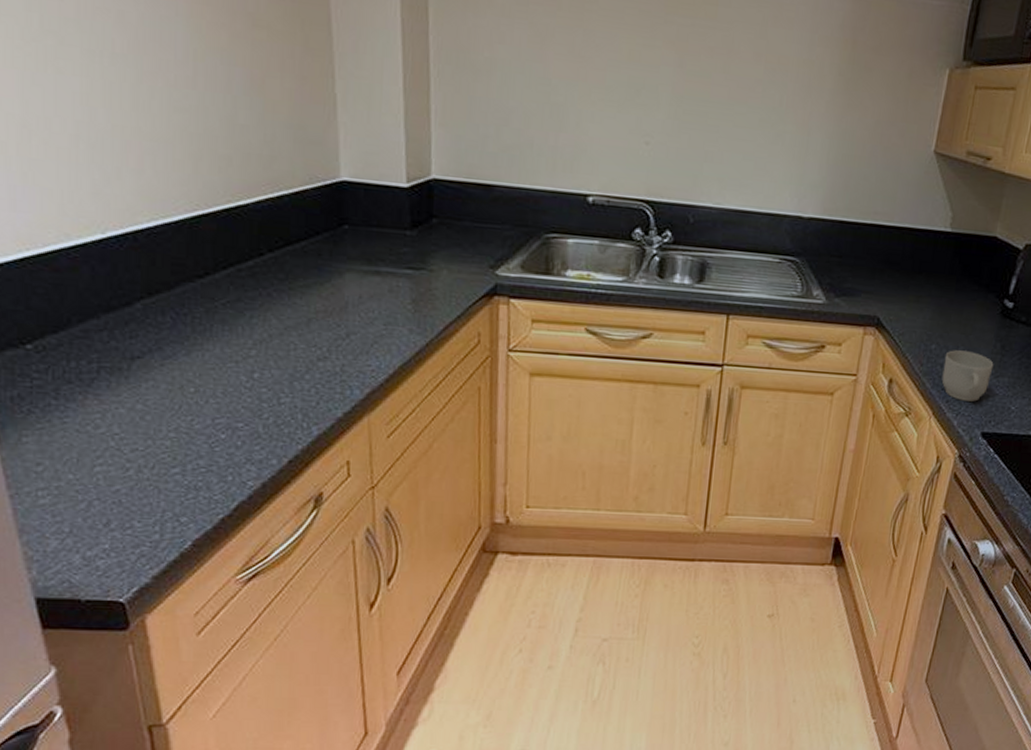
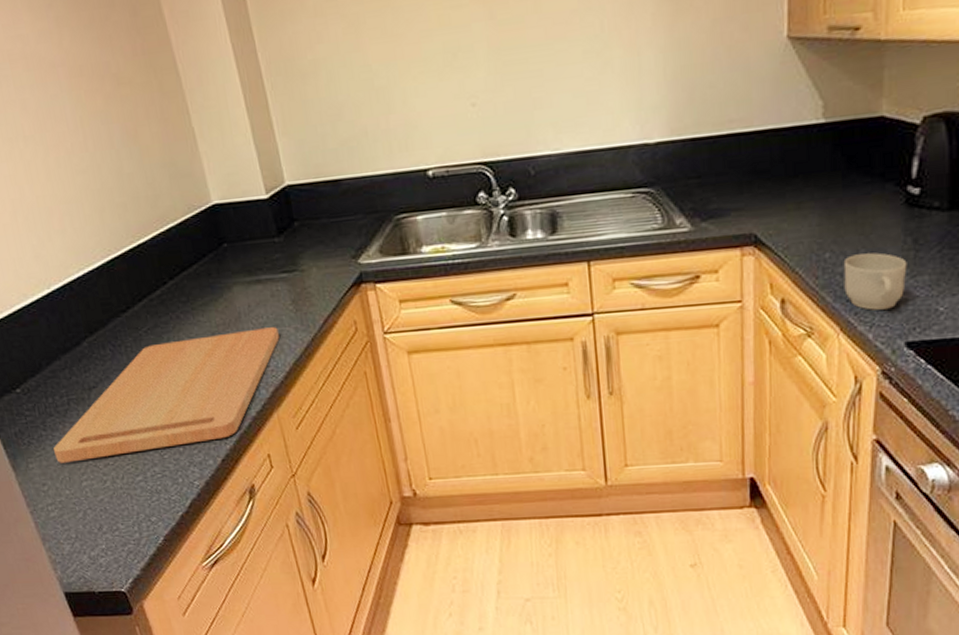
cutting board: none [64,320,389,442] -> present [53,327,280,463]

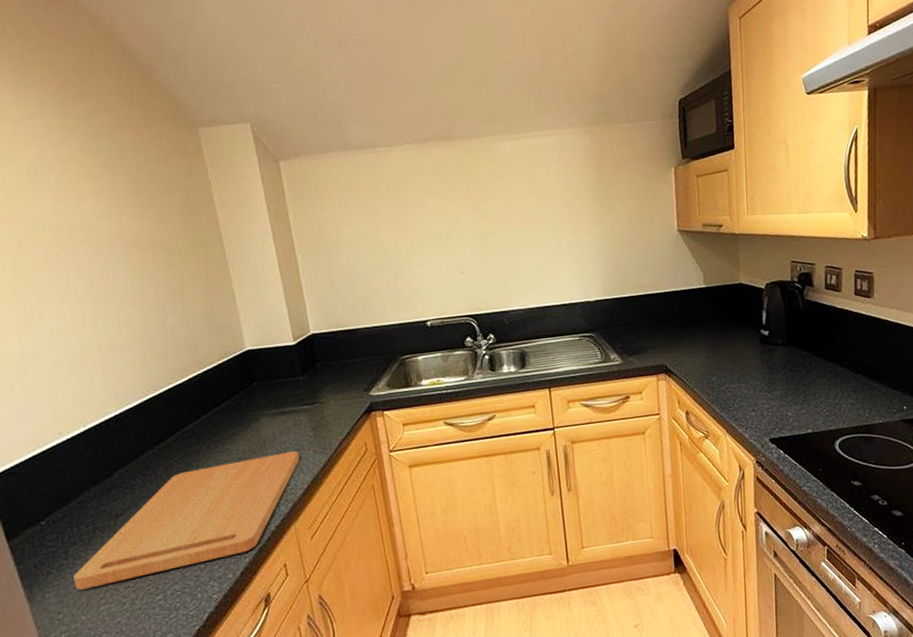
mug: present [843,252,907,310] -> none [725,376,766,417]

